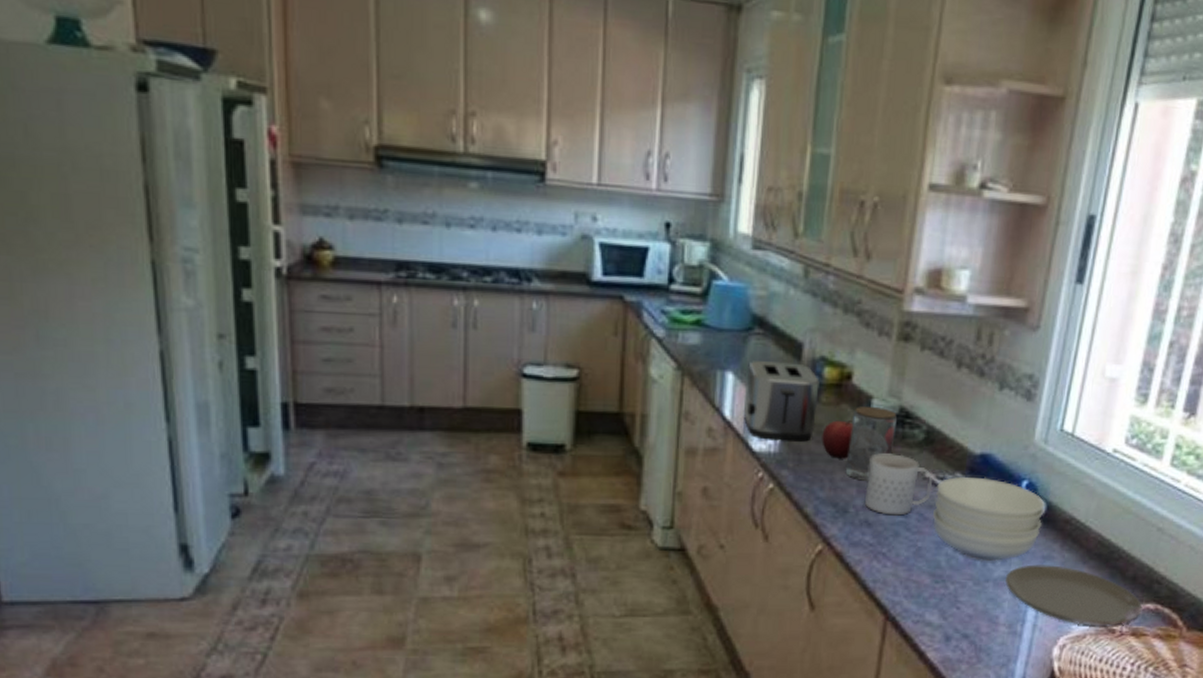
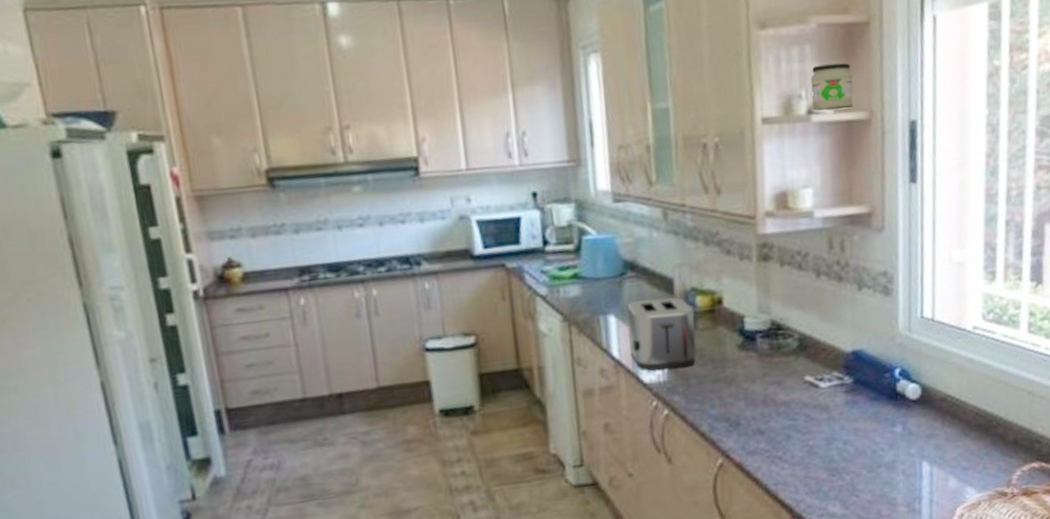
fruit: present [822,419,853,459] -> none [704,340,732,378]
jar: present [845,405,898,481] -> none [729,324,772,394]
mug: present [864,453,933,516] -> none [752,363,814,421]
bowl: present [932,476,1045,561] -> none [816,371,920,449]
jar: none [986,136,1036,190] -> present [811,63,853,111]
plate: present [1006,564,1143,626] -> none [896,441,1028,493]

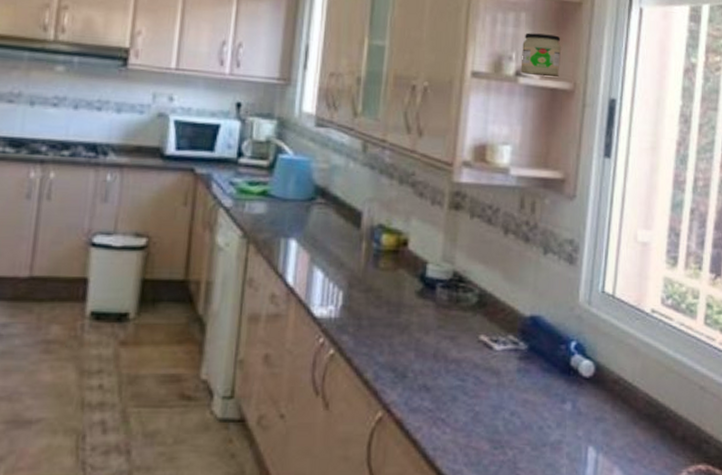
toaster: present [627,297,697,370] -> none [305,229,378,307]

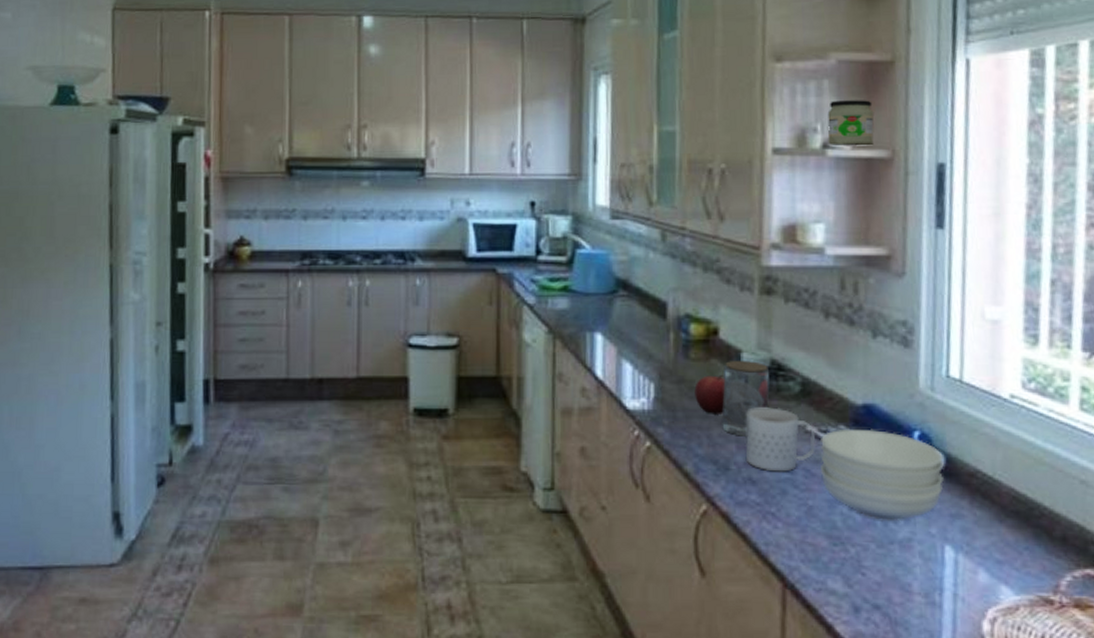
fruit: none [380,284,410,323] -> present [694,374,725,414]
jar: none [403,270,452,345] -> present [721,360,770,436]
mug: none [422,317,488,379] -> present [745,407,816,472]
bowl: none [488,338,594,424] -> present [819,428,944,520]

